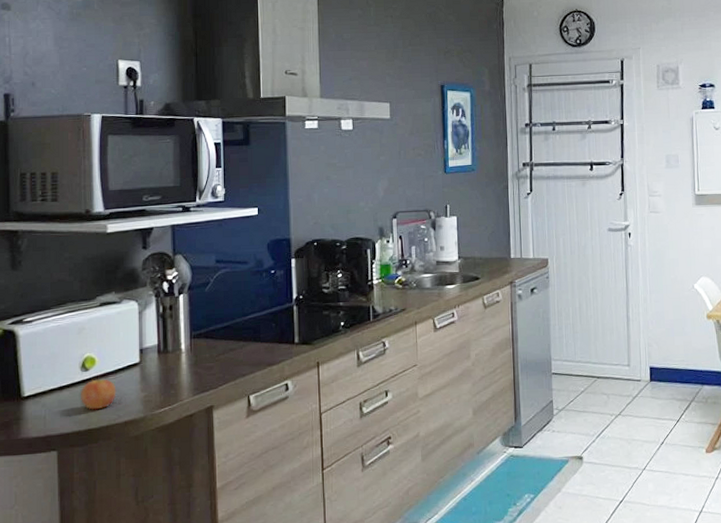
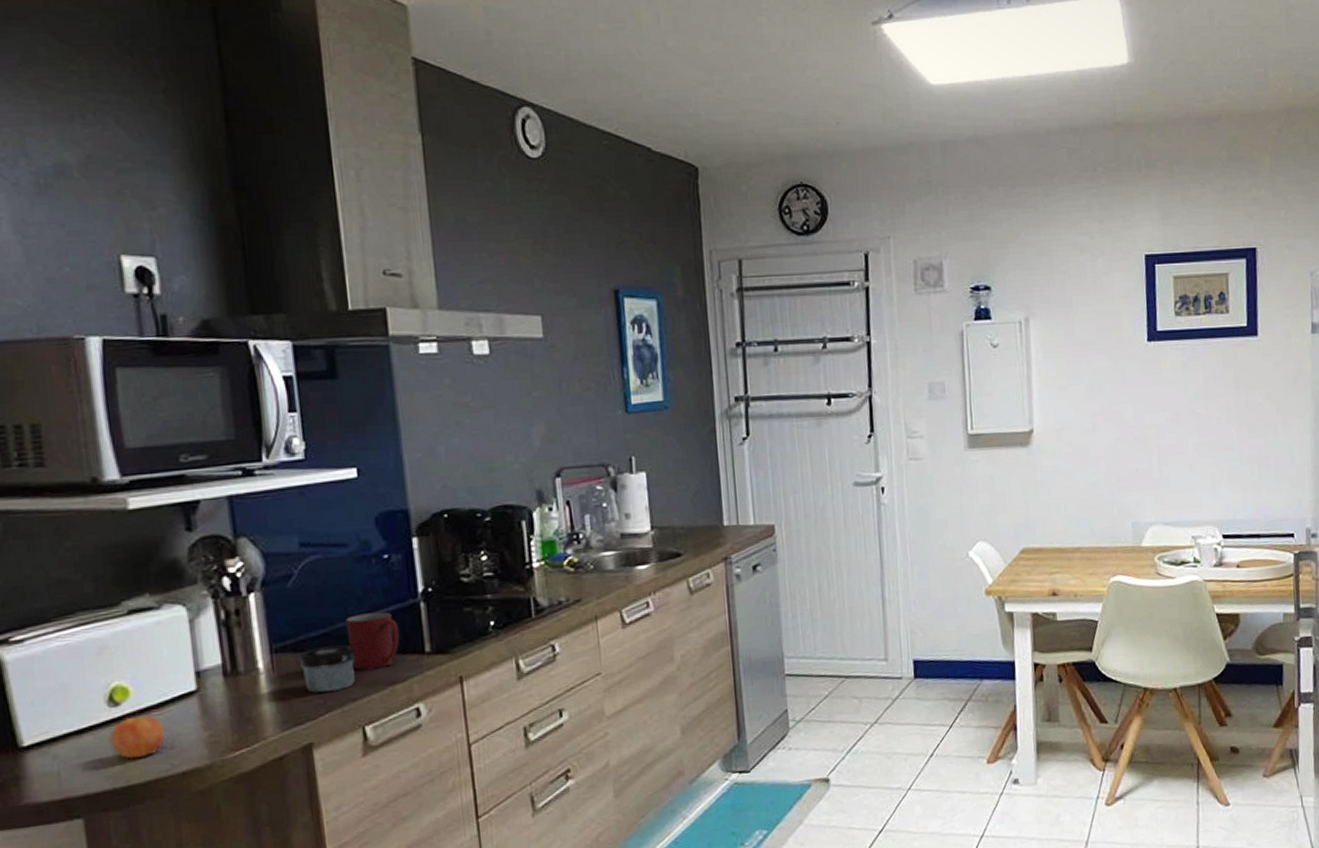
jar: none [209,334,247,369] -> present [299,644,356,693]
mug: none [242,312,278,354] -> present [345,611,400,671]

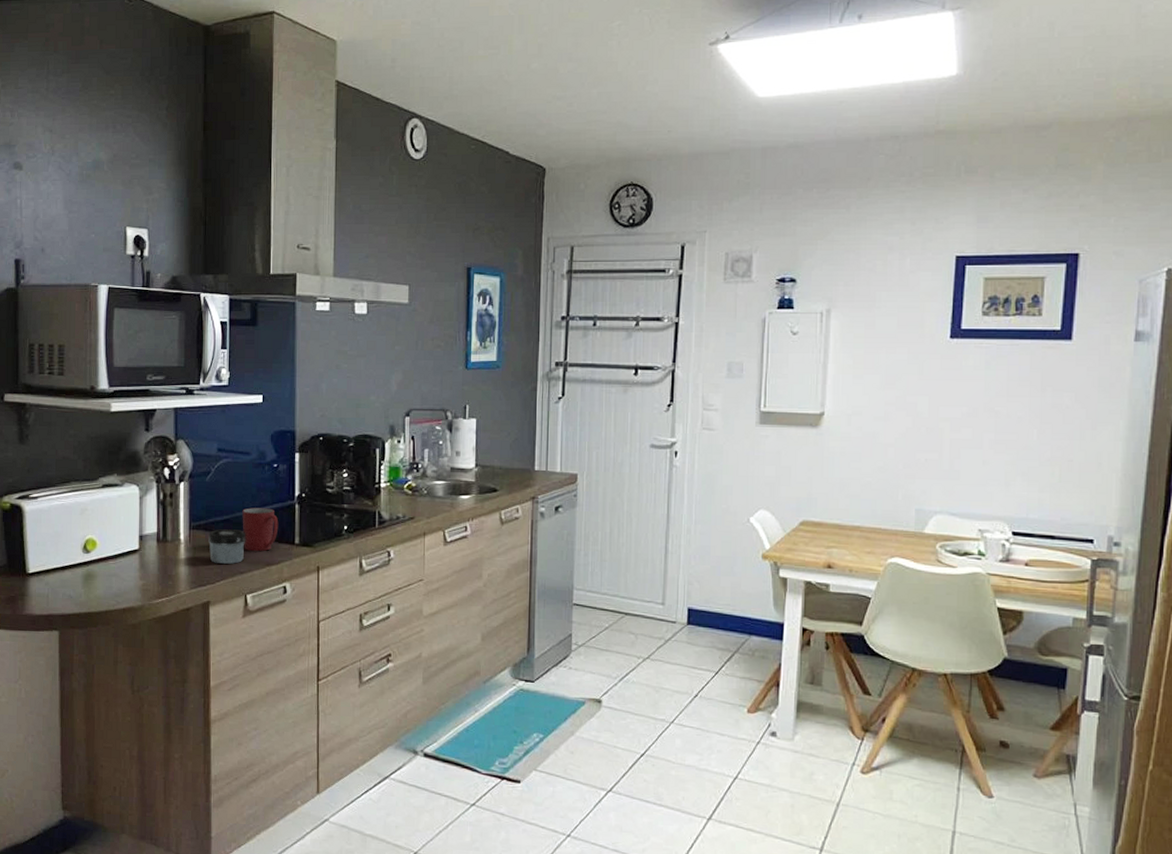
apple: present [111,709,166,760] -> none [82,558,116,594]

